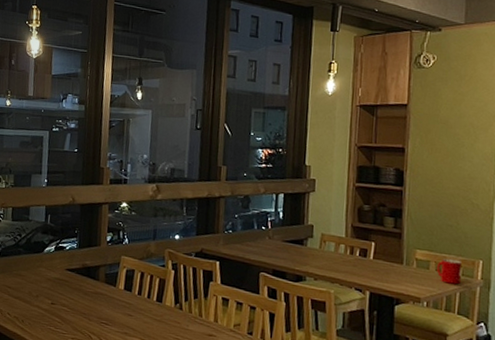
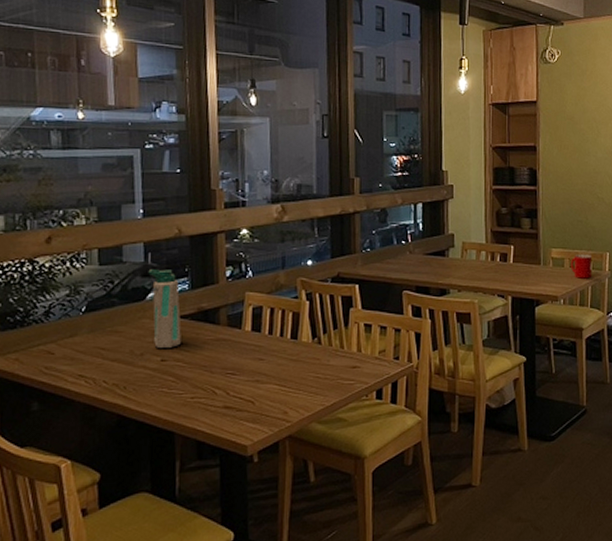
water bottle: none [47,228,70,294] -> present [148,269,181,348]

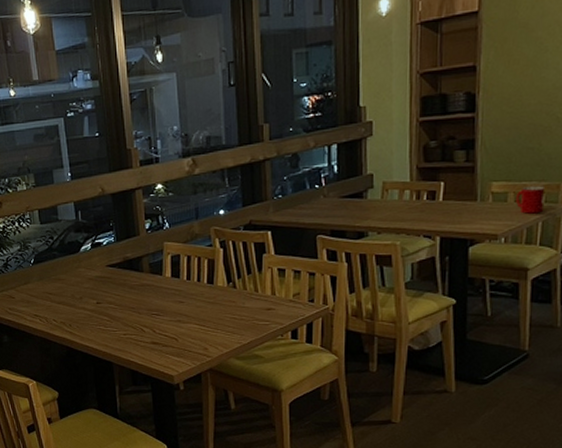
water bottle: present [148,269,181,348] -> none [80,225,112,292]

